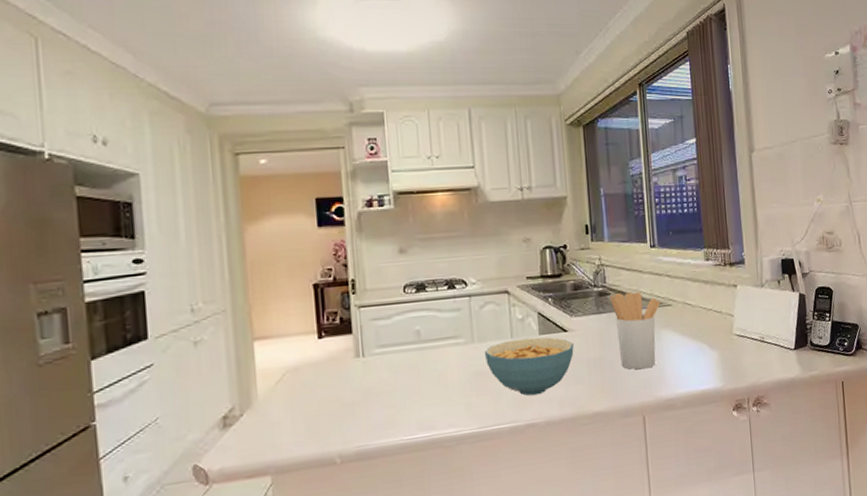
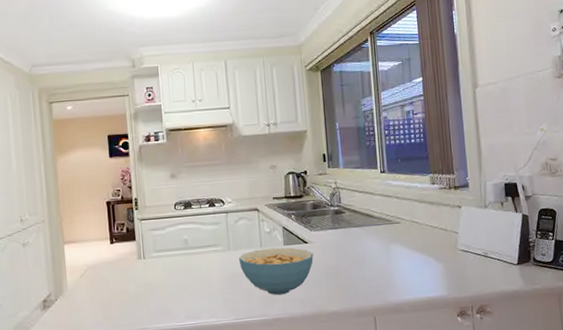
utensil holder: present [610,291,661,370] -> none [345,210,390,277]

